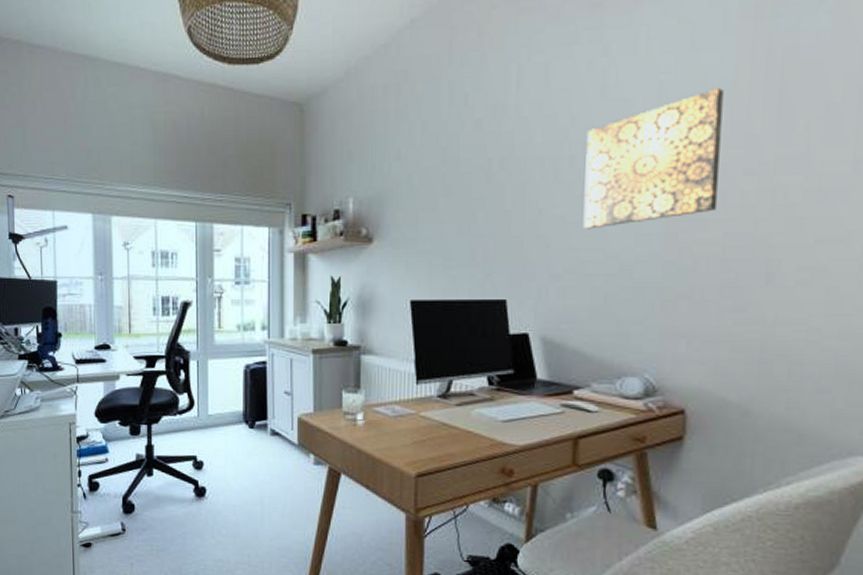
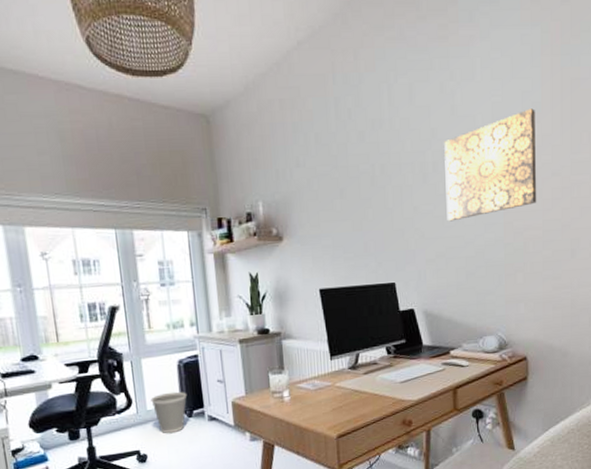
wastebasket: none [213,398,251,443] -> present [151,391,187,434]

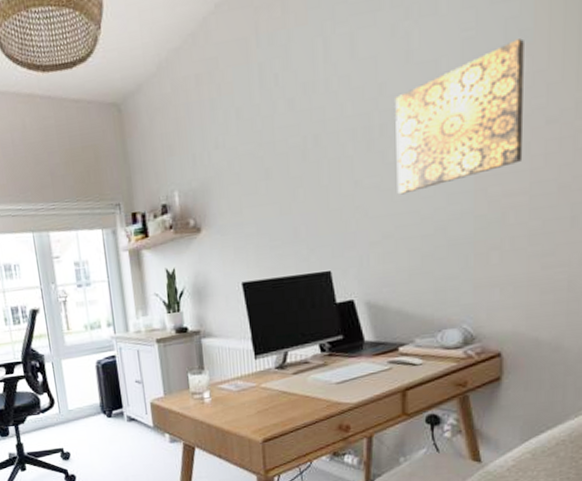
wastebasket: present [151,391,187,434] -> none [71,392,106,434]

